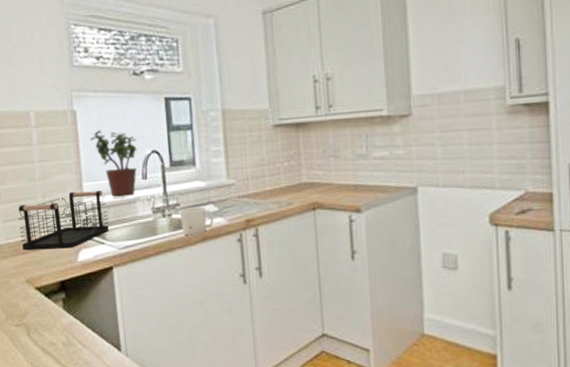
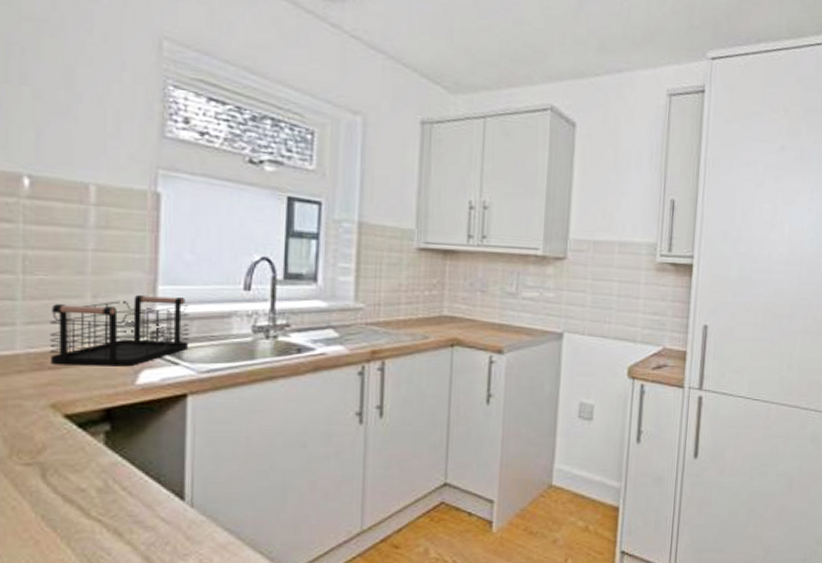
potted plant: present [89,130,137,198] -> none [175,222,244,310]
mug: present [180,207,214,236] -> none [289,330,332,364]

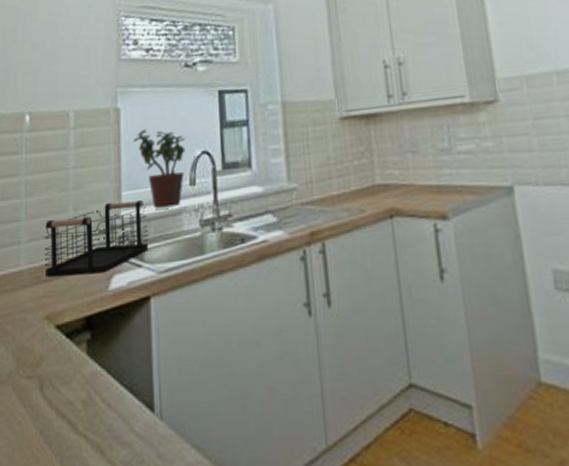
potted plant: none [175,222,244,310] -> present [132,129,186,209]

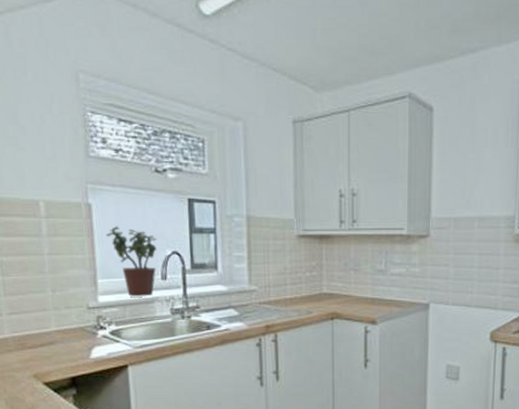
dish rack: present [44,200,149,277] -> none [25,287,125,345]

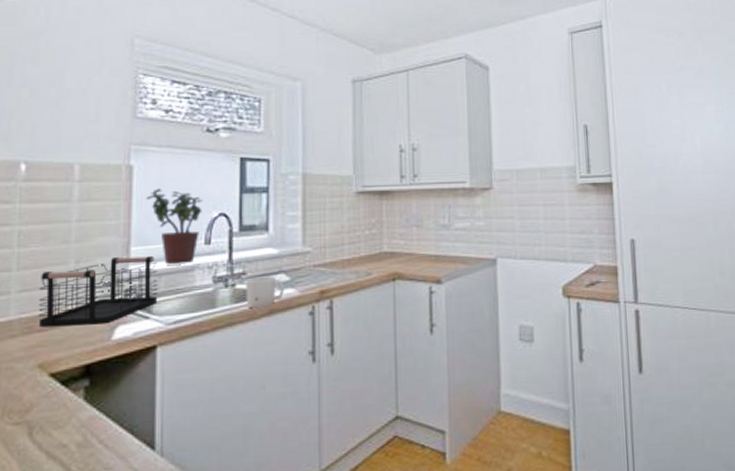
dish rack: none [25,287,125,345] -> present [38,256,158,327]
mug: none [200,311,234,339] -> present [246,276,284,309]

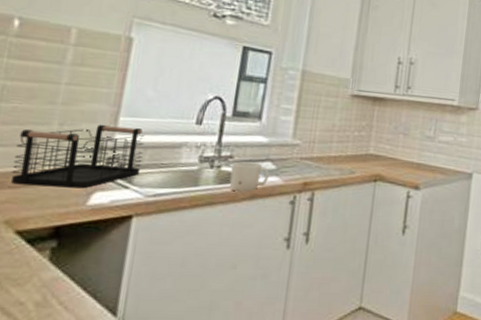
potted plant: present [145,188,204,265] -> none [141,63,201,141]

